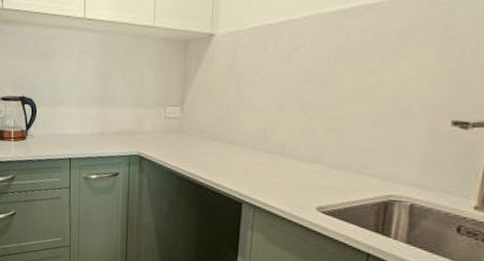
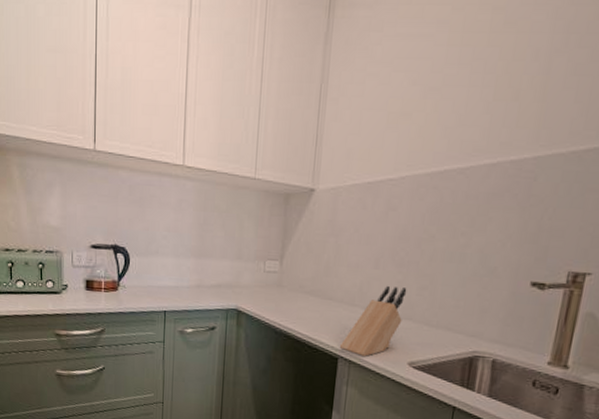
knife block: none [243,128,313,201] -> present [339,285,407,356]

